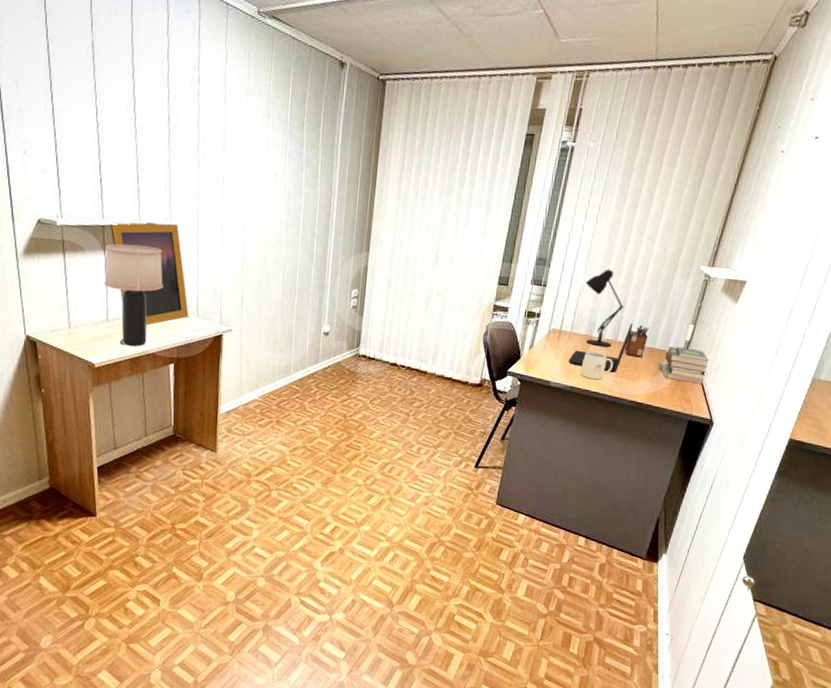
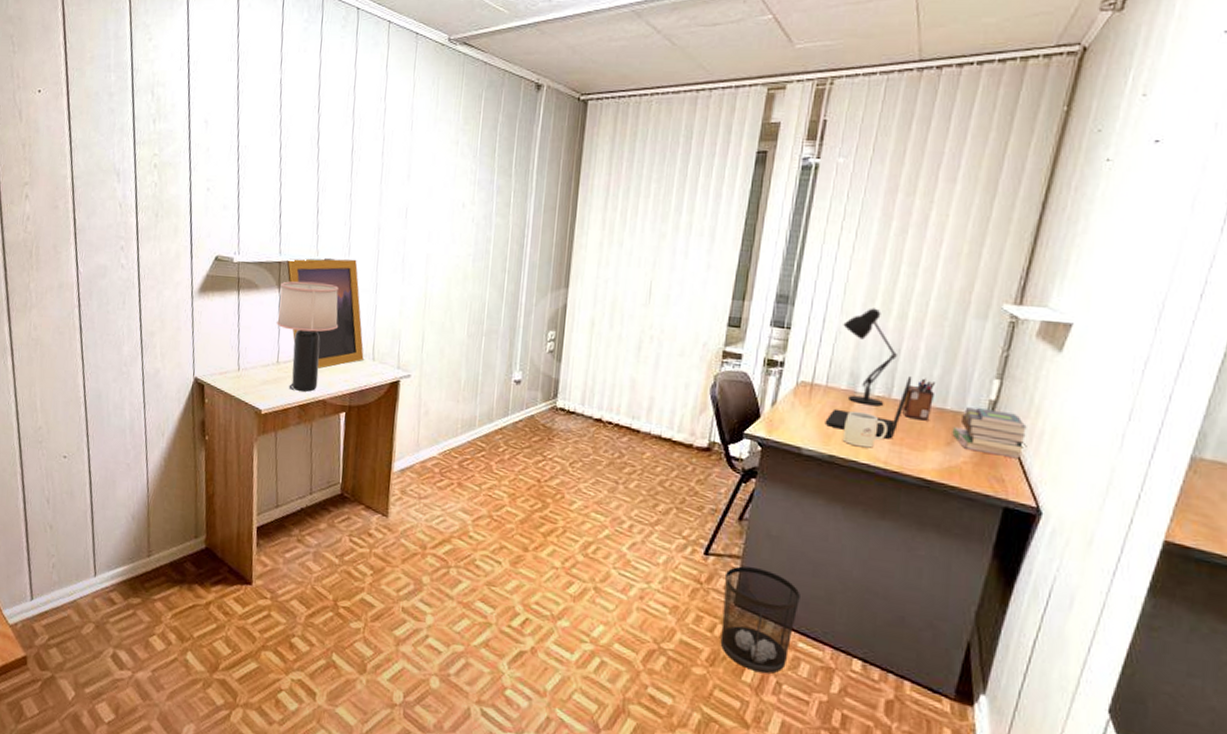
waste bin: none [485,475,544,553] -> present [720,566,800,674]

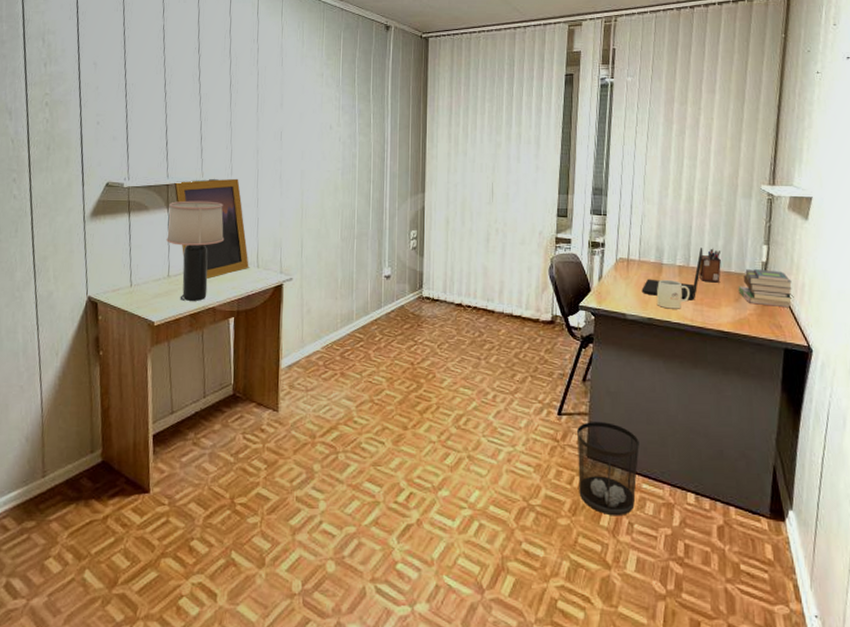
desk lamp: present [843,308,897,407] -> none [646,194,689,274]

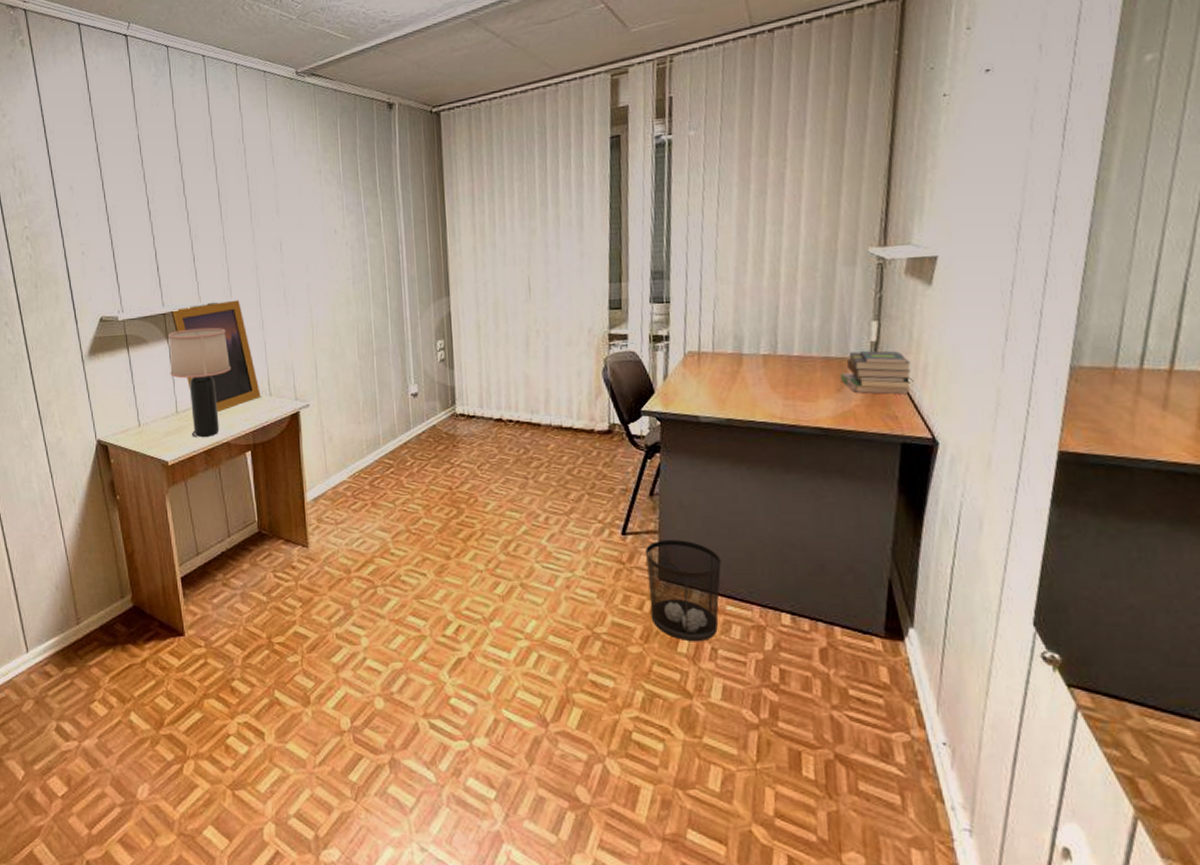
laptop: present [641,248,703,300] -> none [717,331,794,395]
mug: present [656,279,690,309] -> none [735,372,779,407]
desk organizer: present [699,248,722,283] -> none [789,330,818,372]

